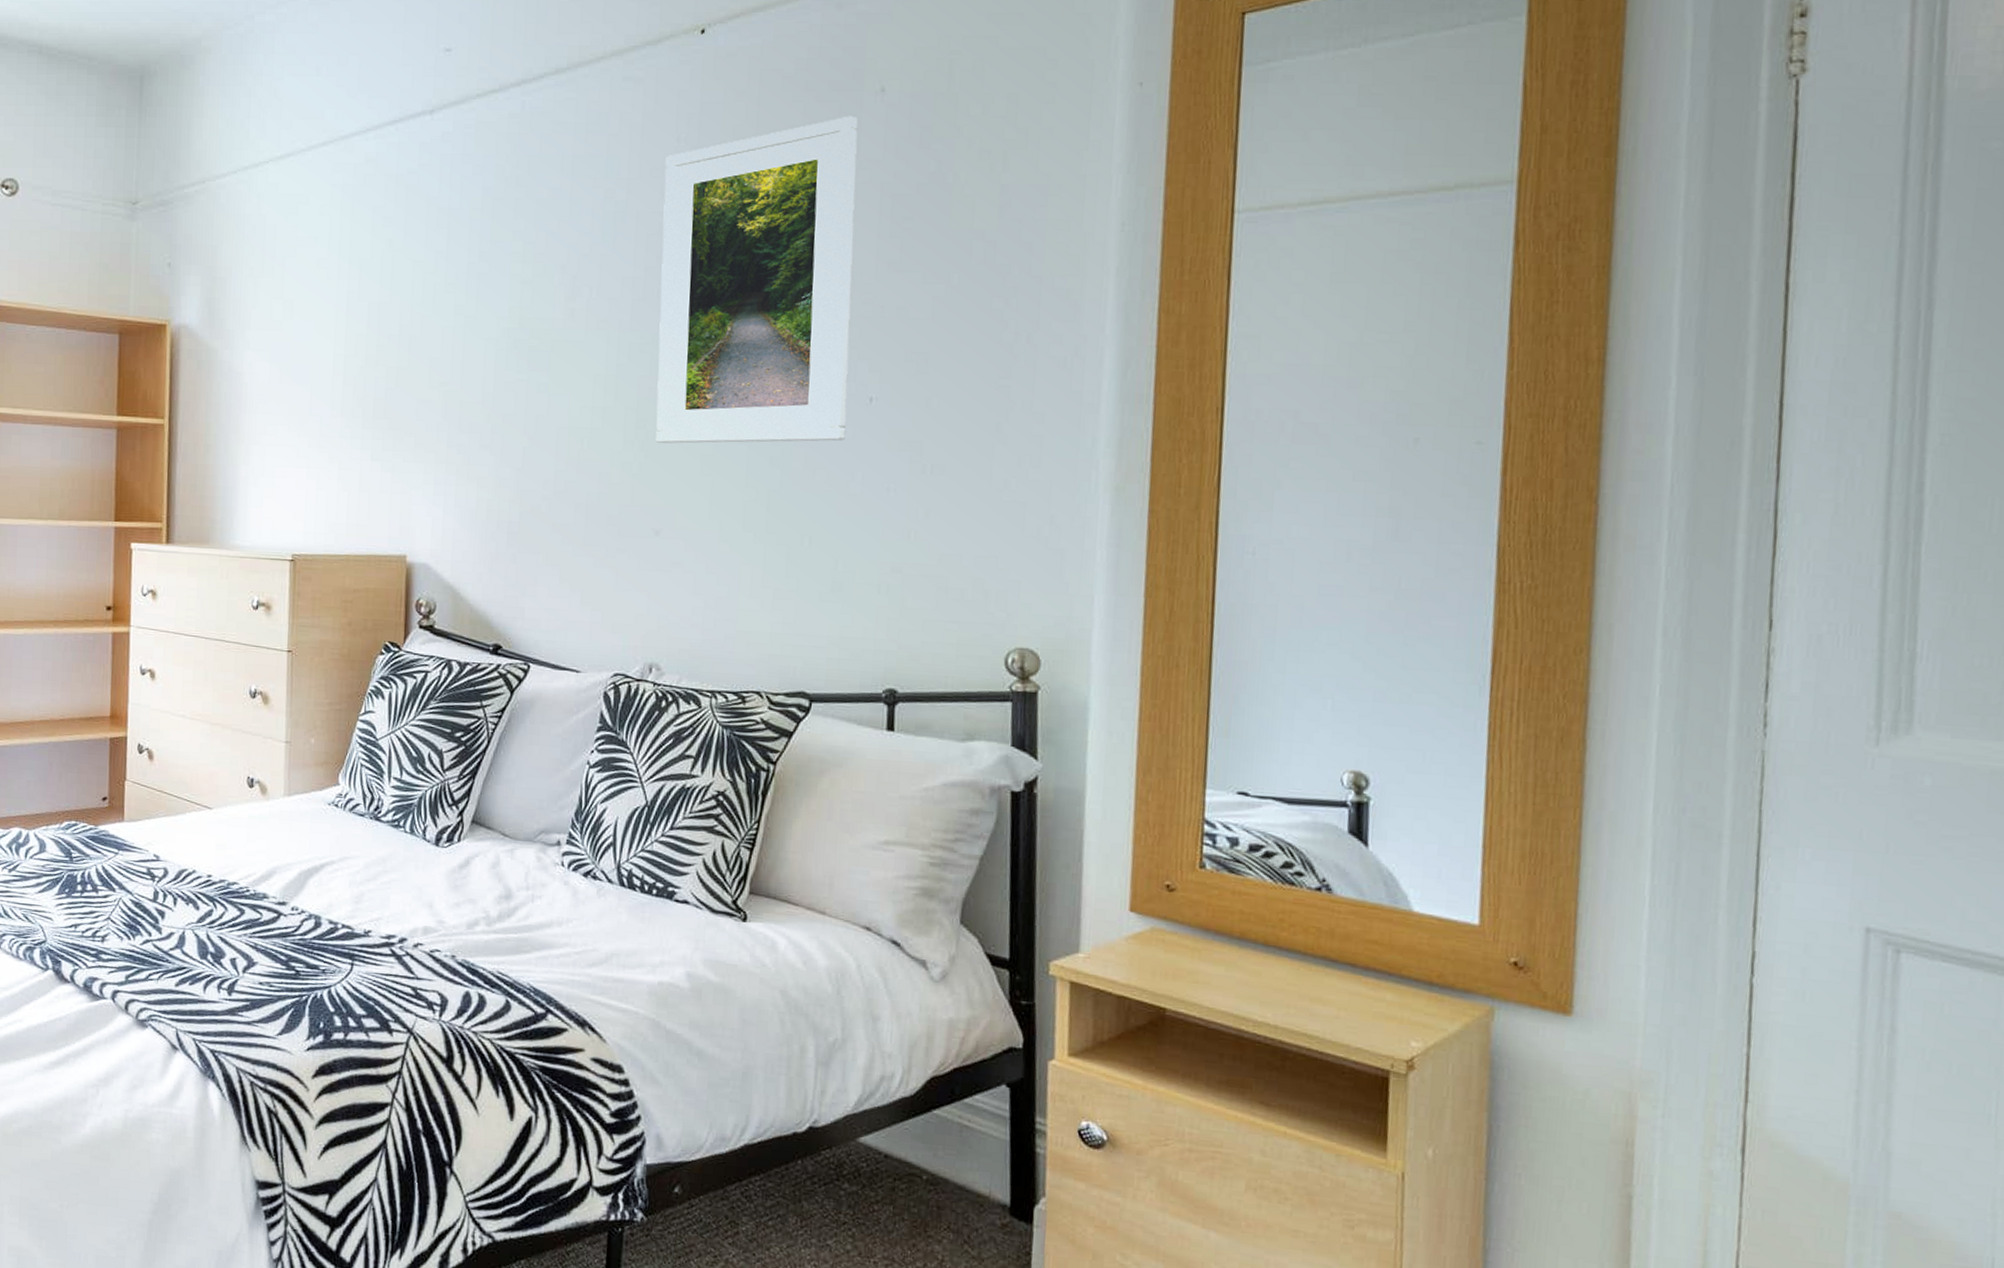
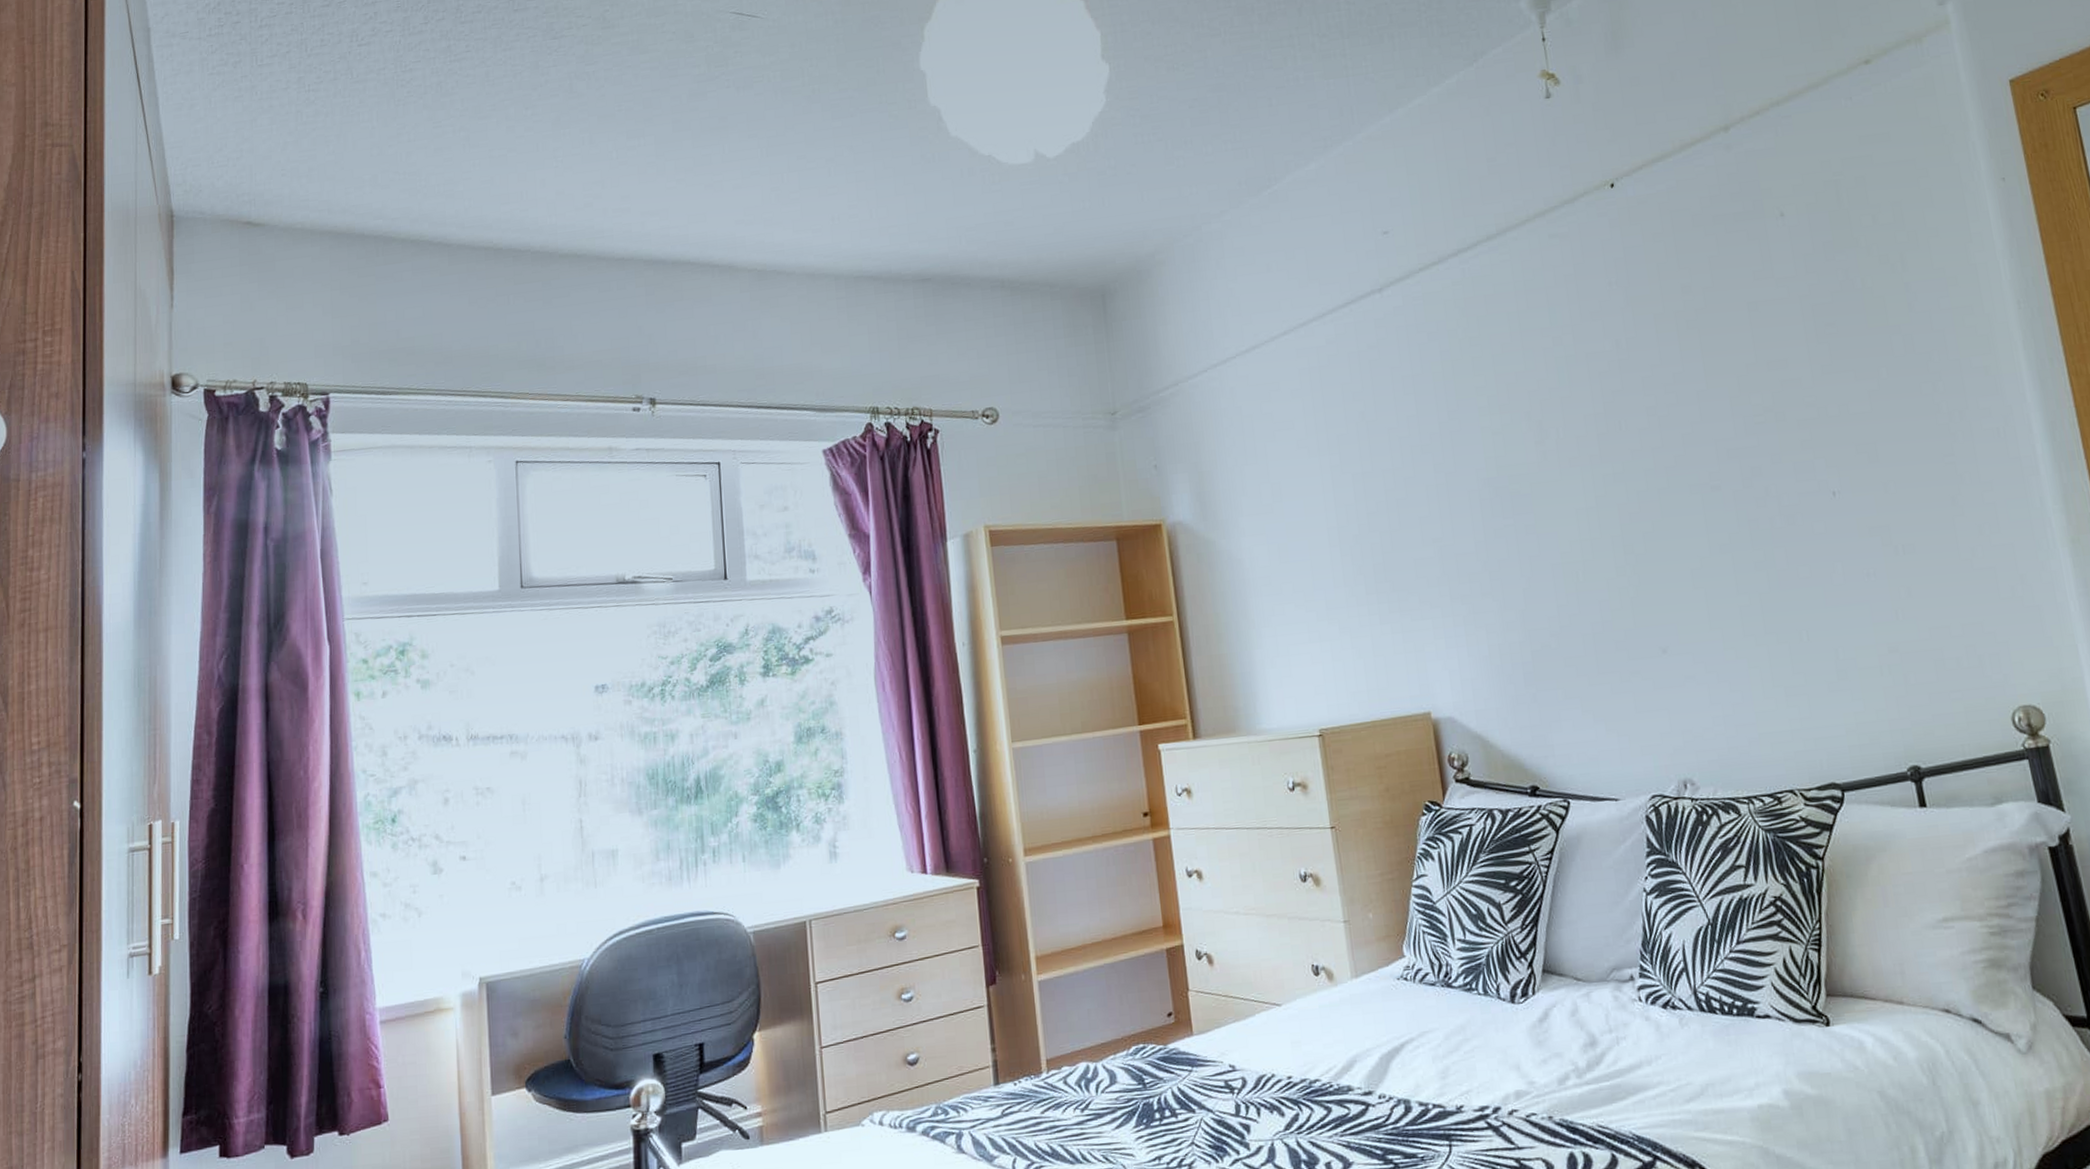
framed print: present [655,115,858,444] -> none [1601,241,1819,565]

